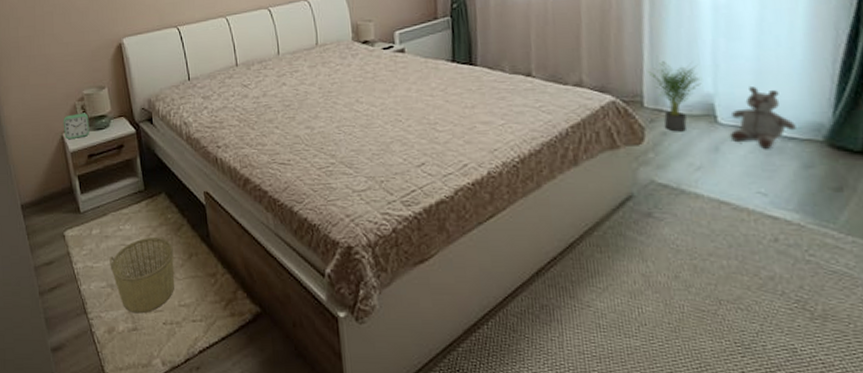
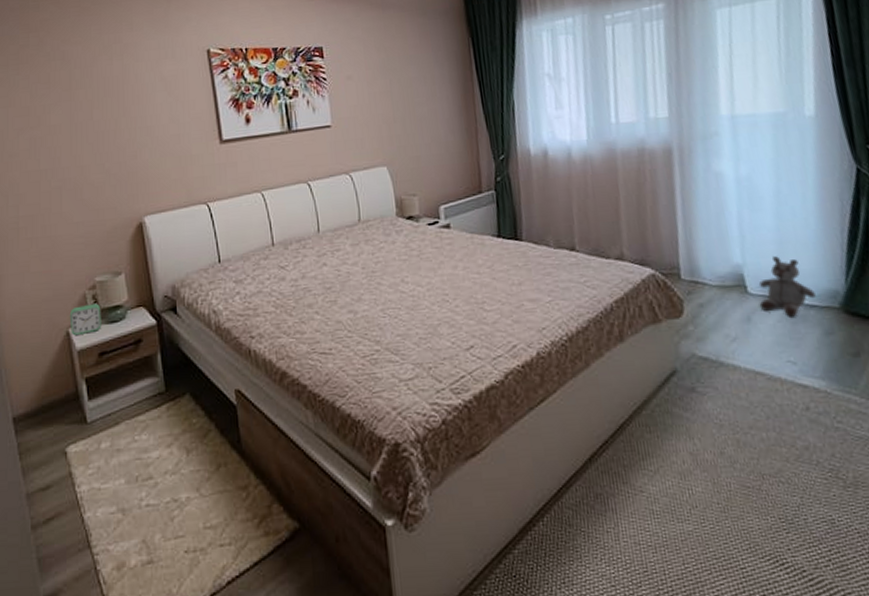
basket: present [109,236,175,314] -> none [121,446,200,543]
potted plant: present [647,61,702,132] -> none [682,233,731,304]

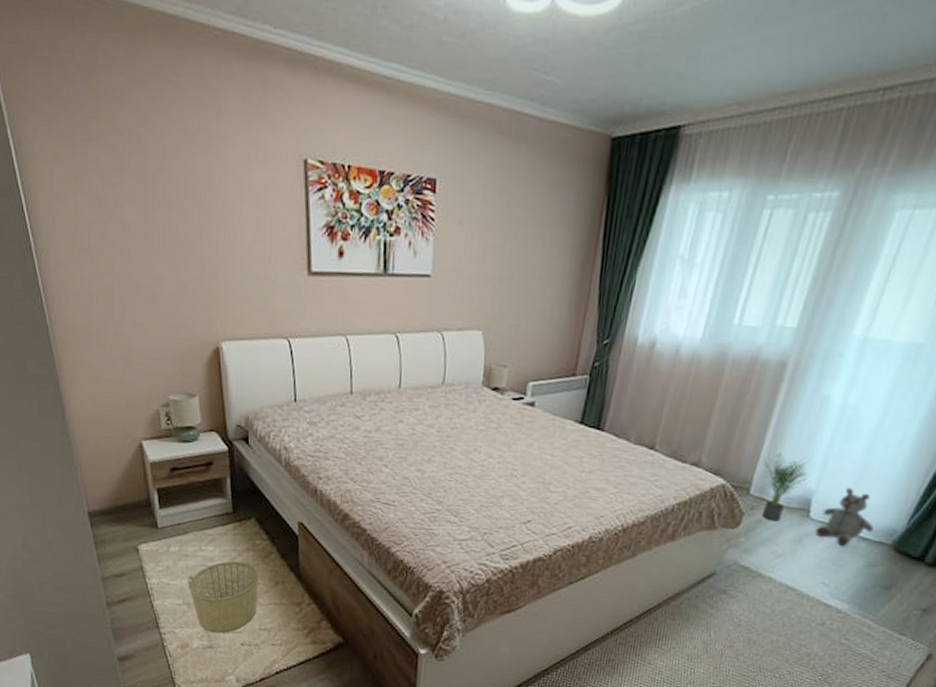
alarm clock: present [69,303,102,336] -> none [142,420,174,449]
basket: none [121,446,200,543] -> present [188,560,259,634]
potted plant: none [682,233,731,304] -> present [761,452,808,522]

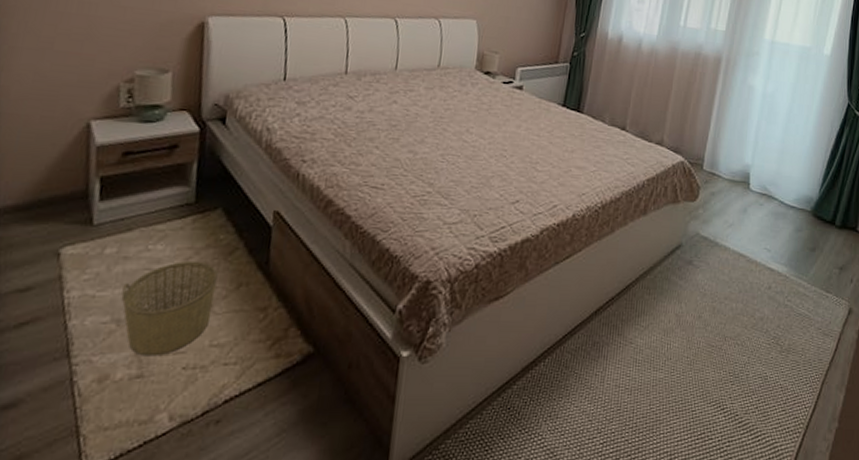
potted plant: present [761,452,808,522] -> none [711,133,745,194]
stuffed bear: present [815,488,874,546] -> none [755,163,797,214]

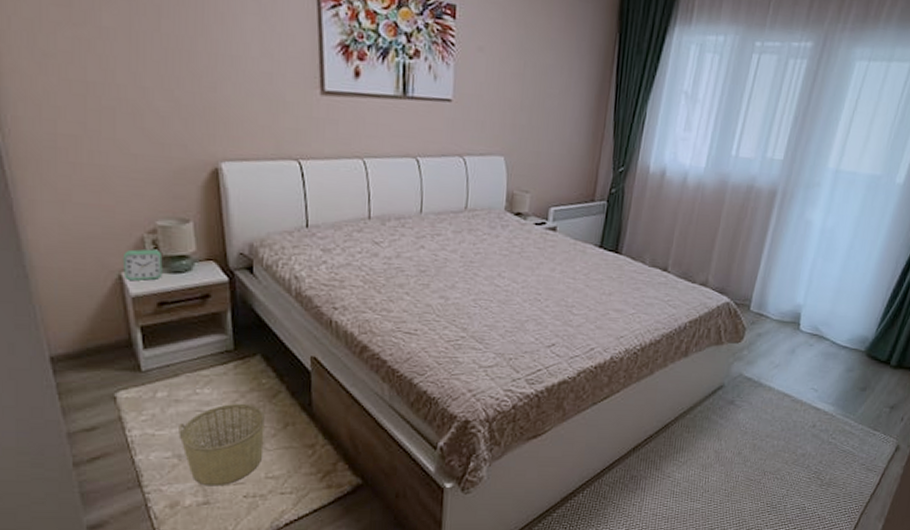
alarm clock: none [92,97,135,130] -> present [122,249,163,281]

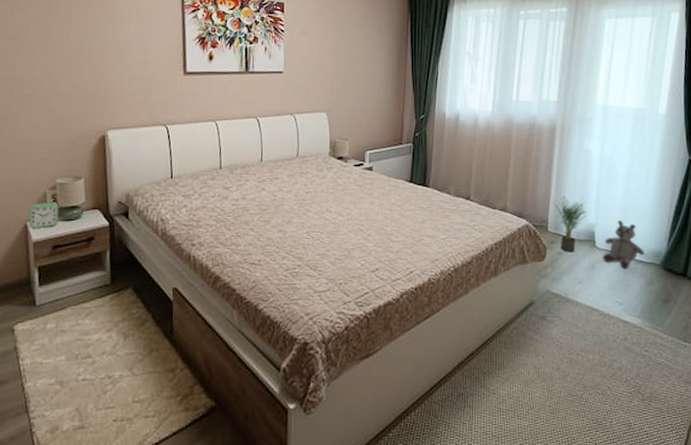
basket: present [178,403,265,487] -> none [62,331,134,411]
potted plant: none [760,272,797,335] -> present [553,196,588,252]
stuffed bear: none [804,302,851,354] -> present [602,220,644,269]

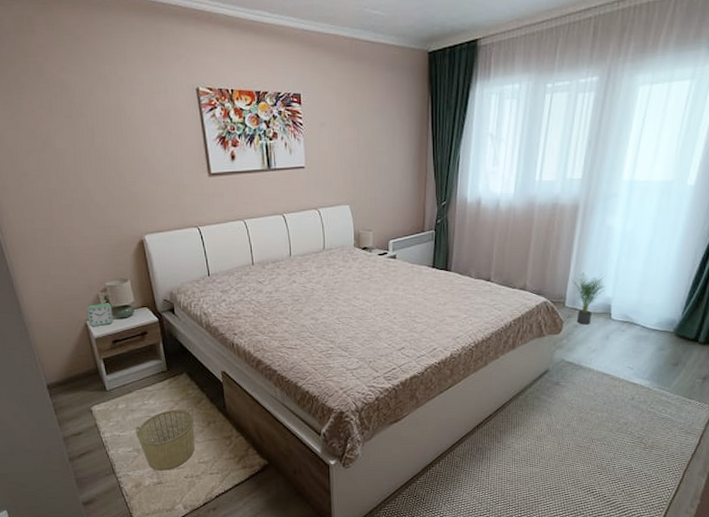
basket: none [62,331,134,411] -> present [135,409,195,471]
stuffed bear: present [602,220,644,269] -> none [617,293,659,337]

